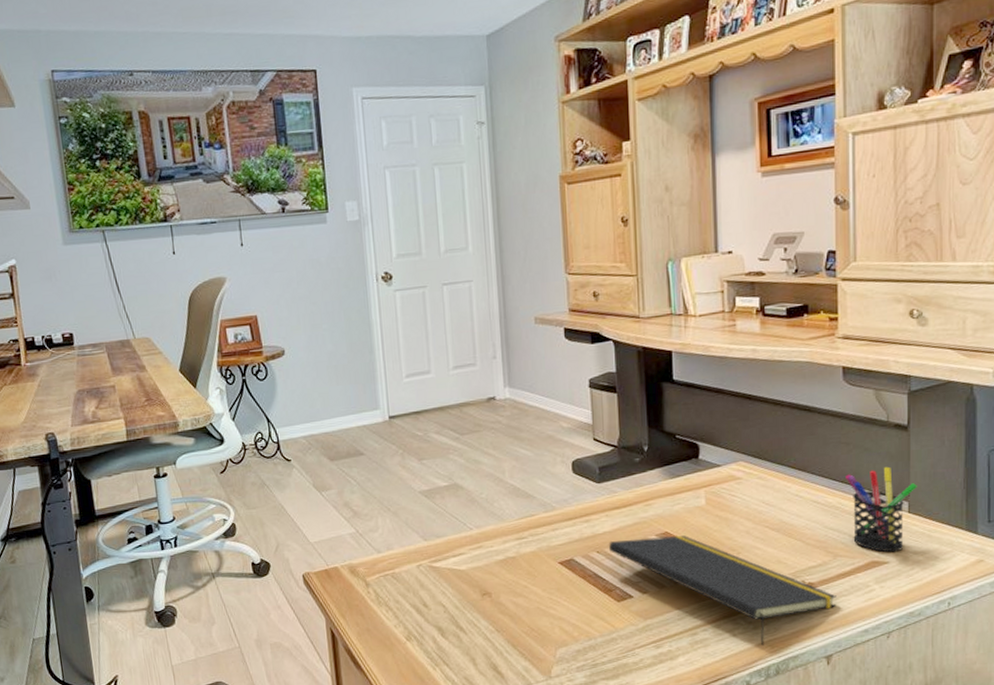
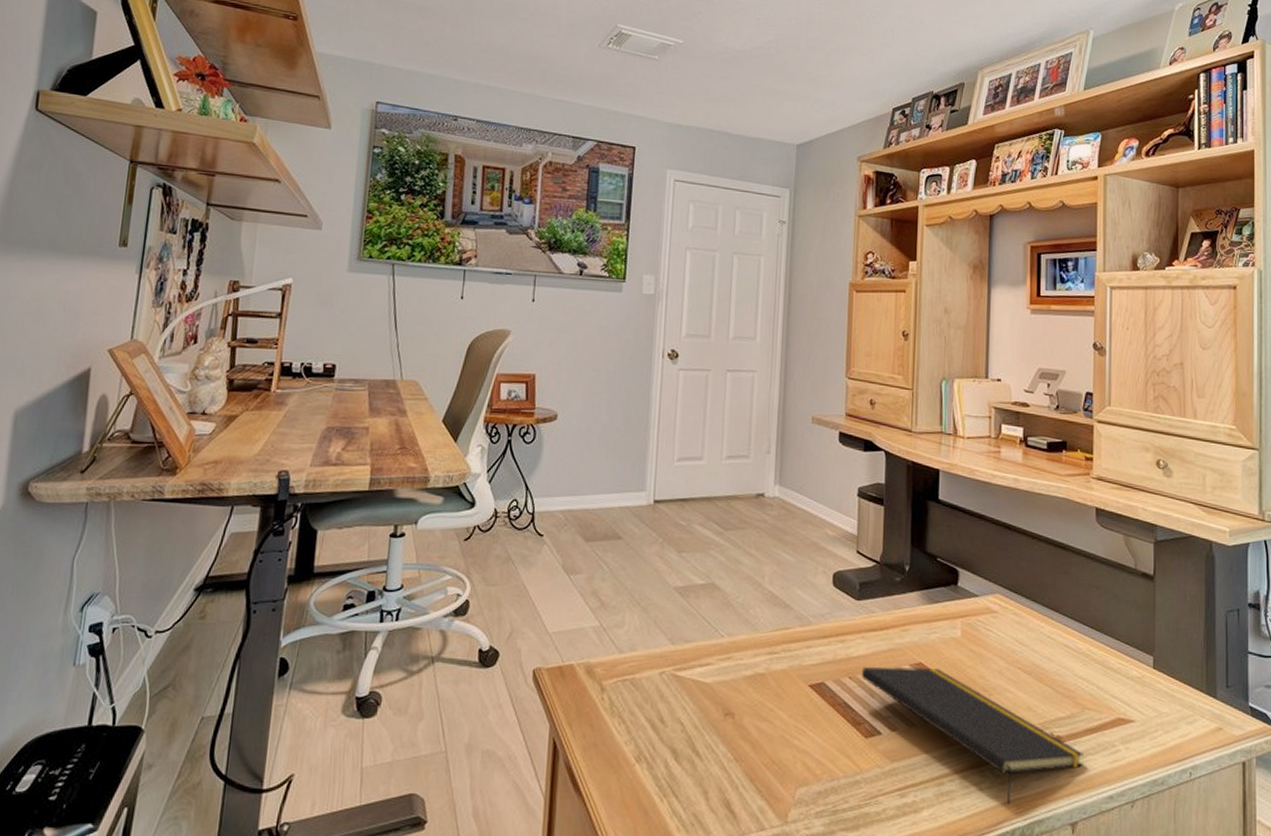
pen holder: present [846,466,917,553] -> none [1096,616,1162,710]

